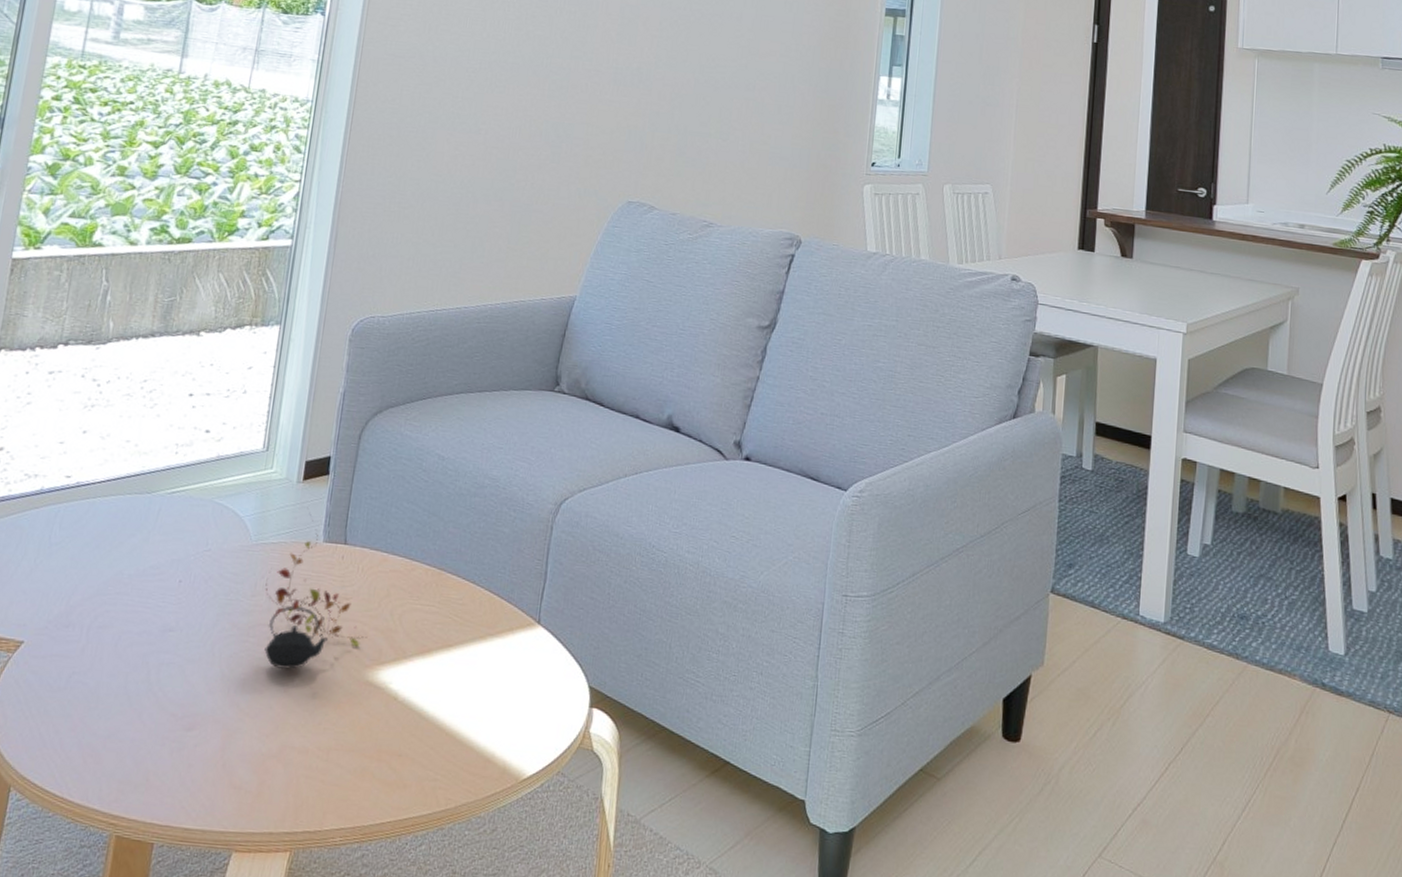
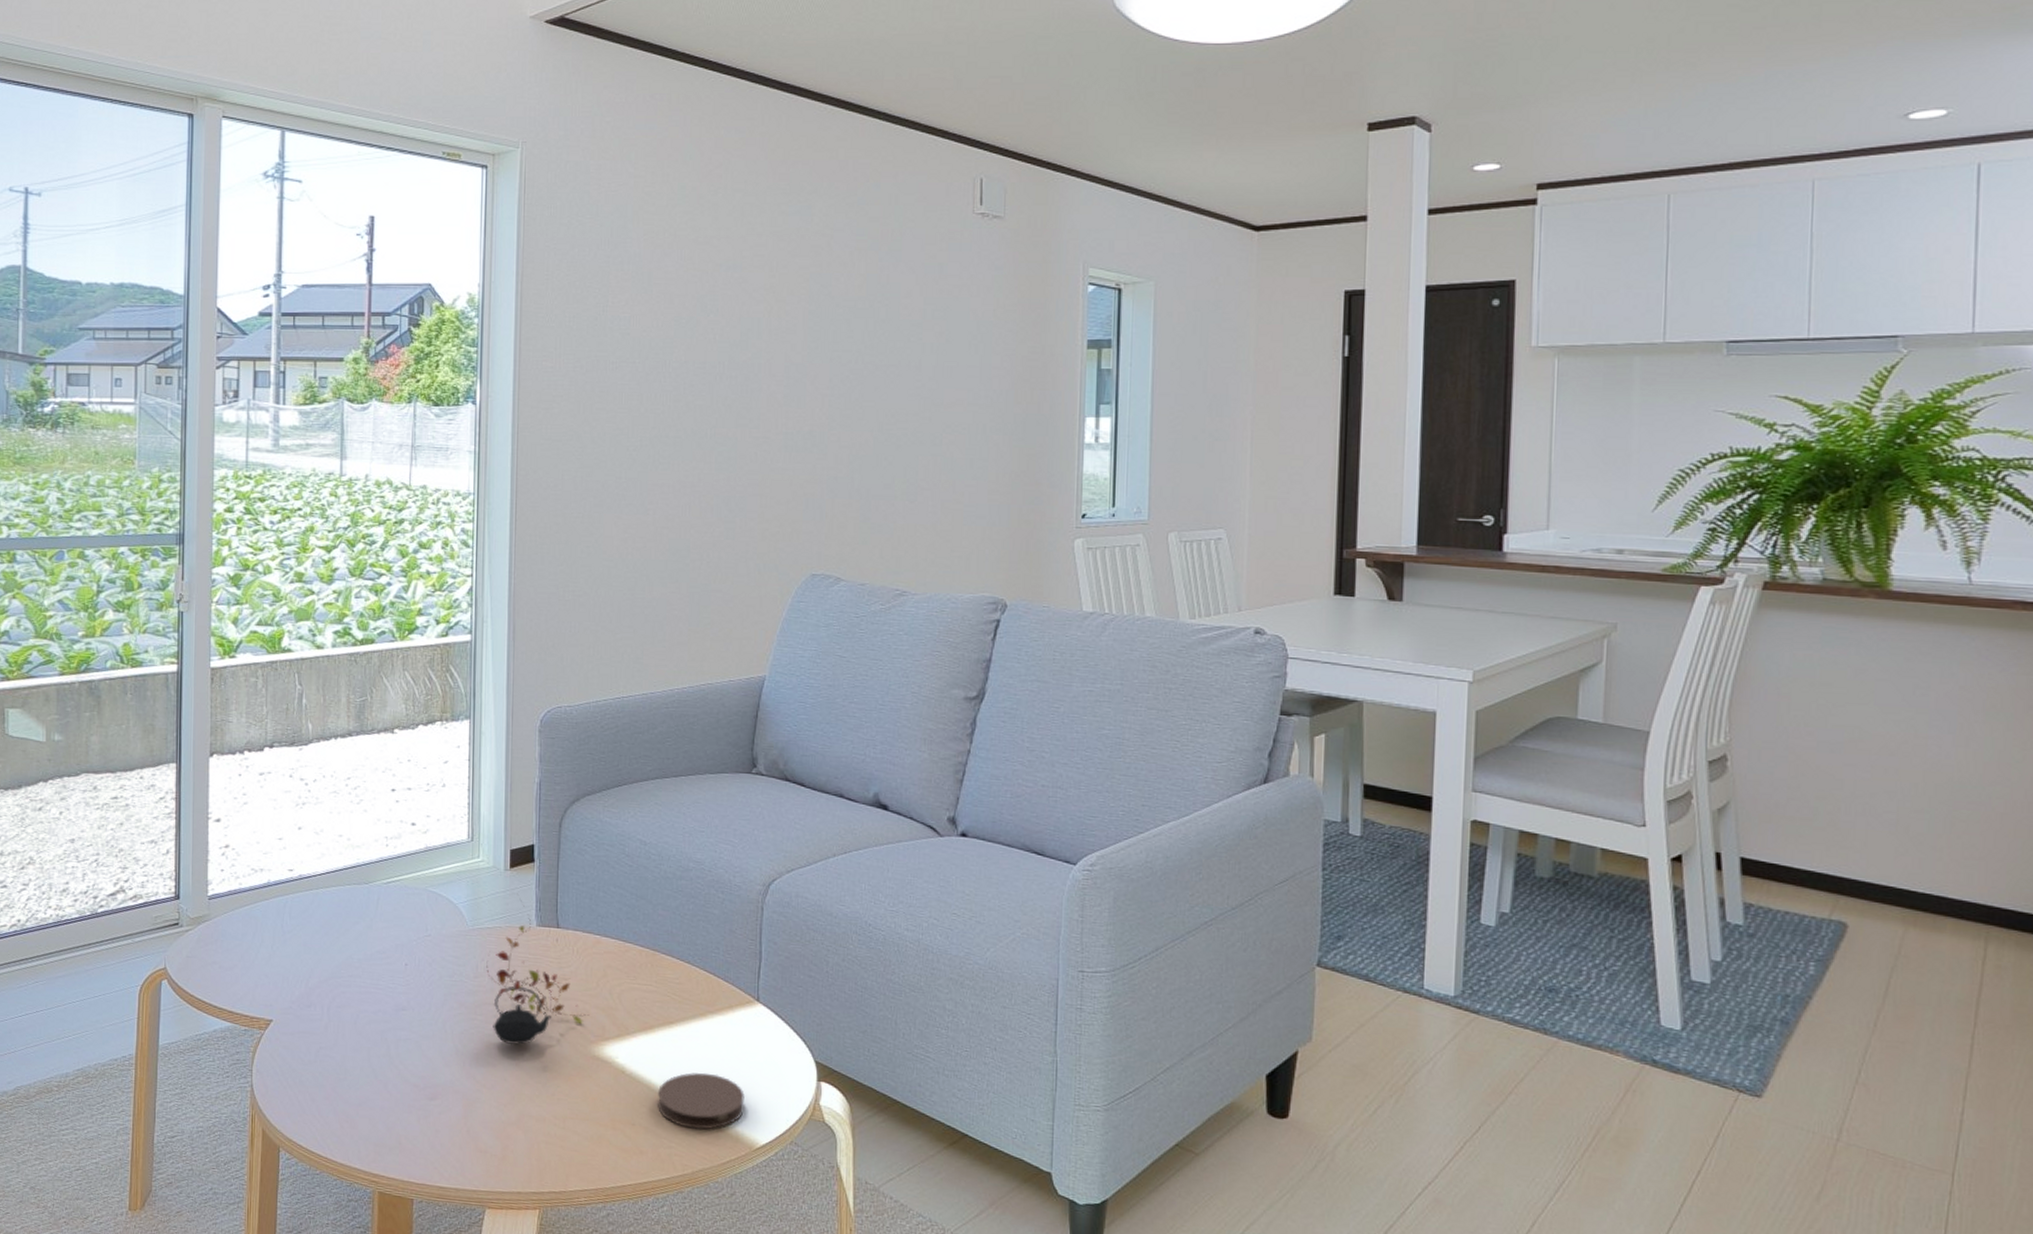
coaster: none [427,699,516,760] -> present [658,1072,745,1130]

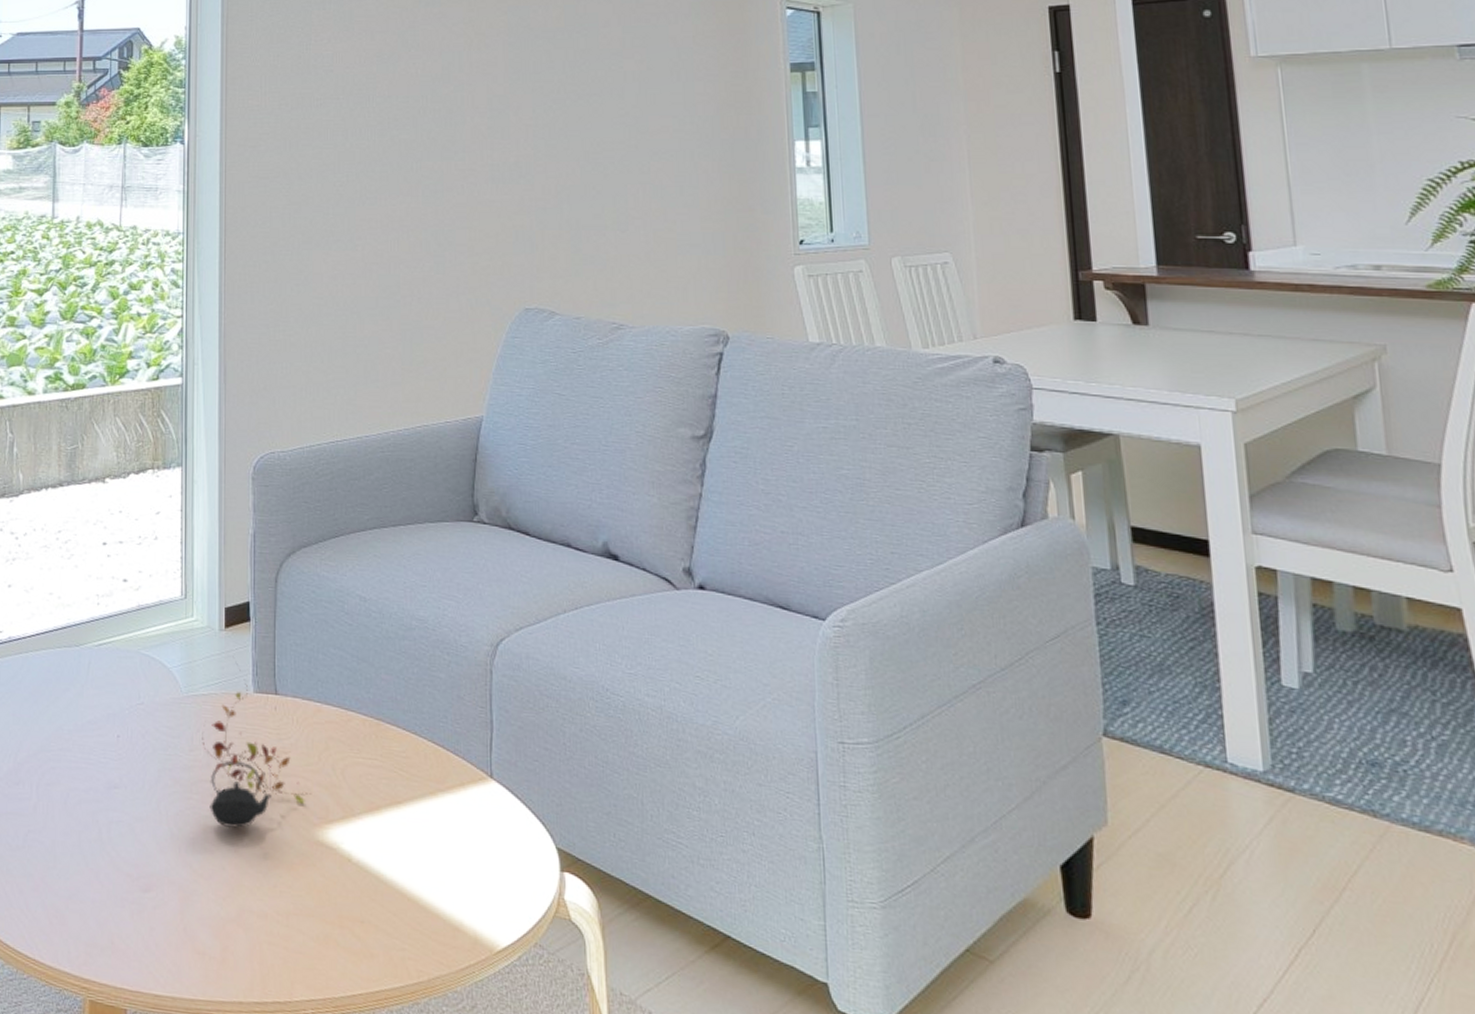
coaster: present [658,1072,745,1130] -> none [388,861,482,929]

